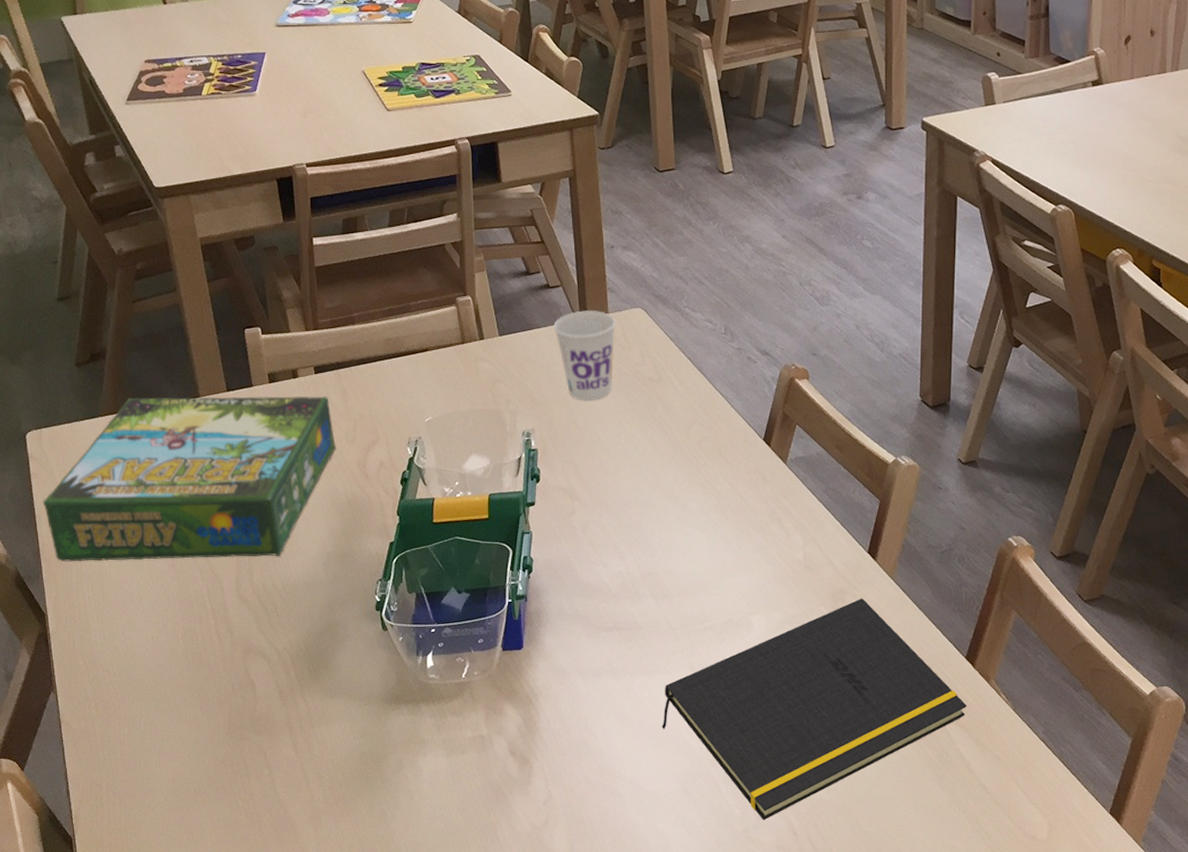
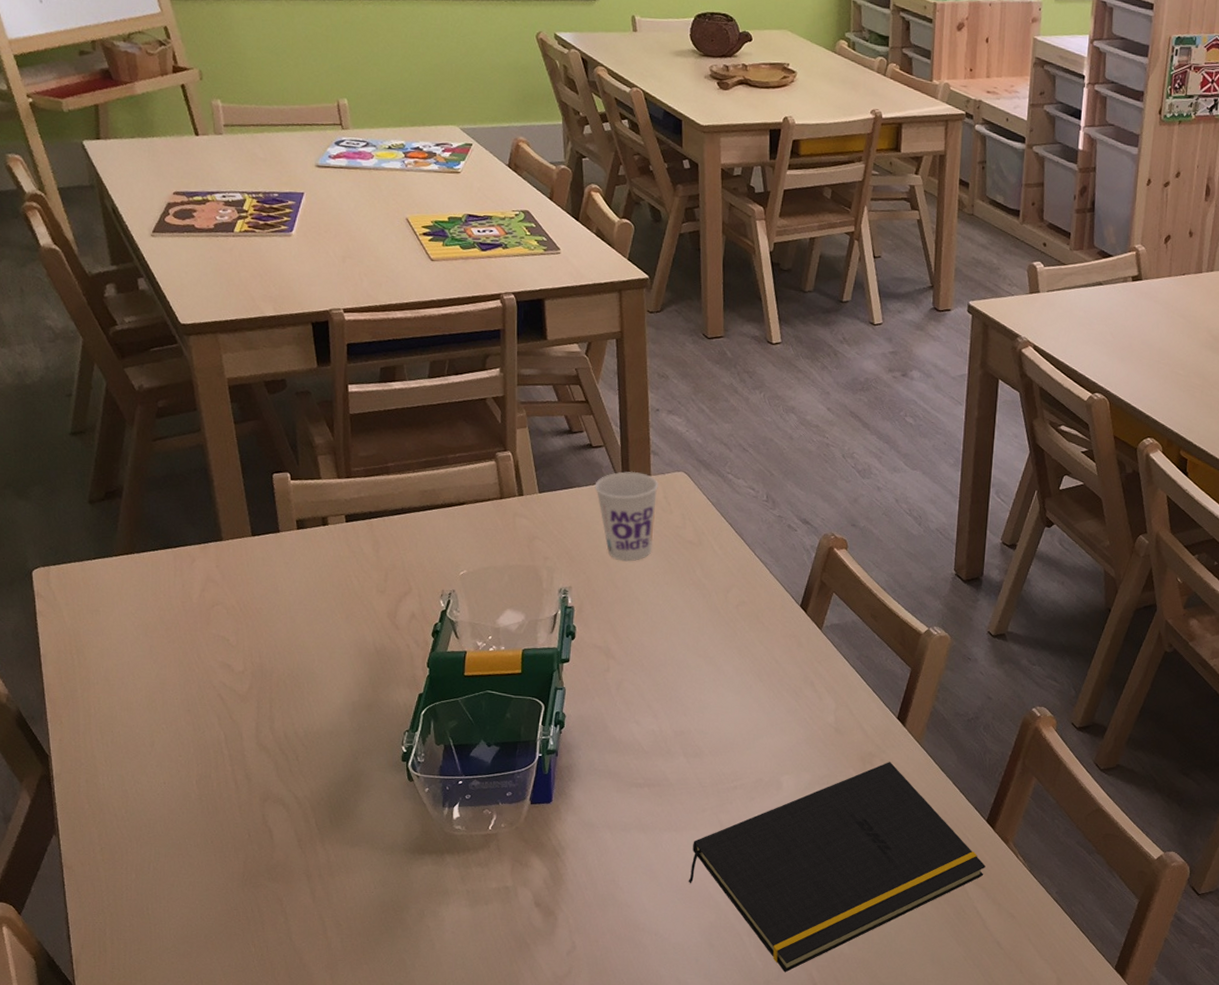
board game: present [43,395,337,562] -> none [49,538,366,705]

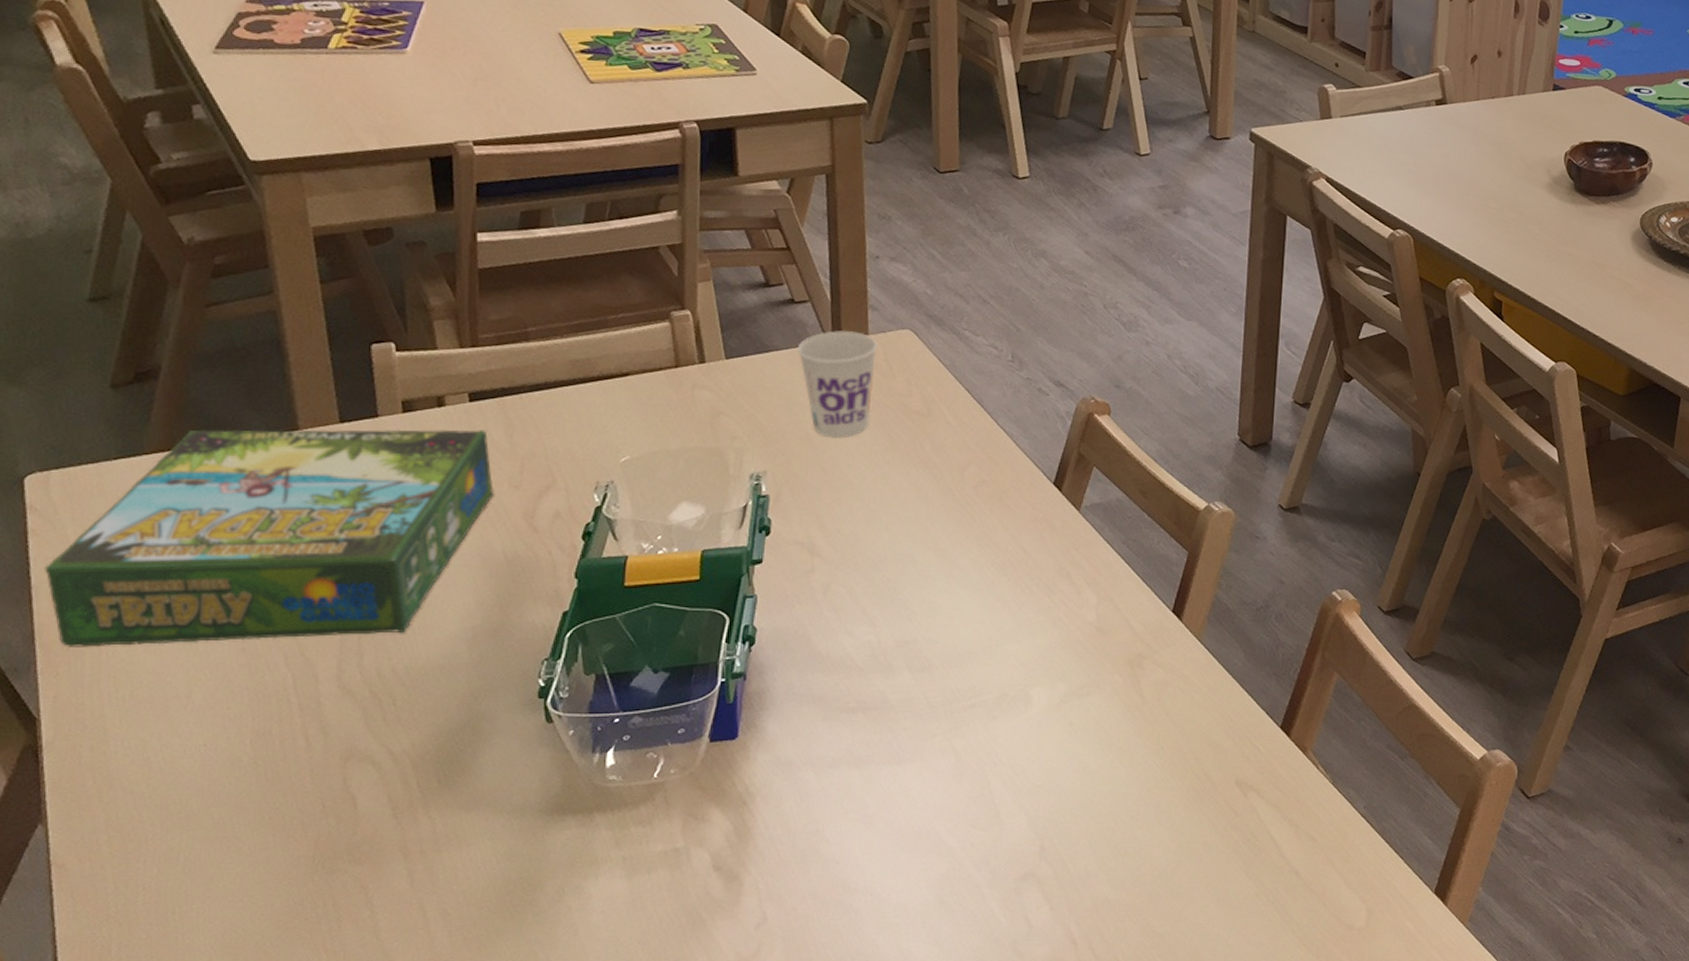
board game: none [49,538,366,705] -> present [44,429,495,647]
notepad: present [688,762,986,973] -> none [913,664,1280,929]

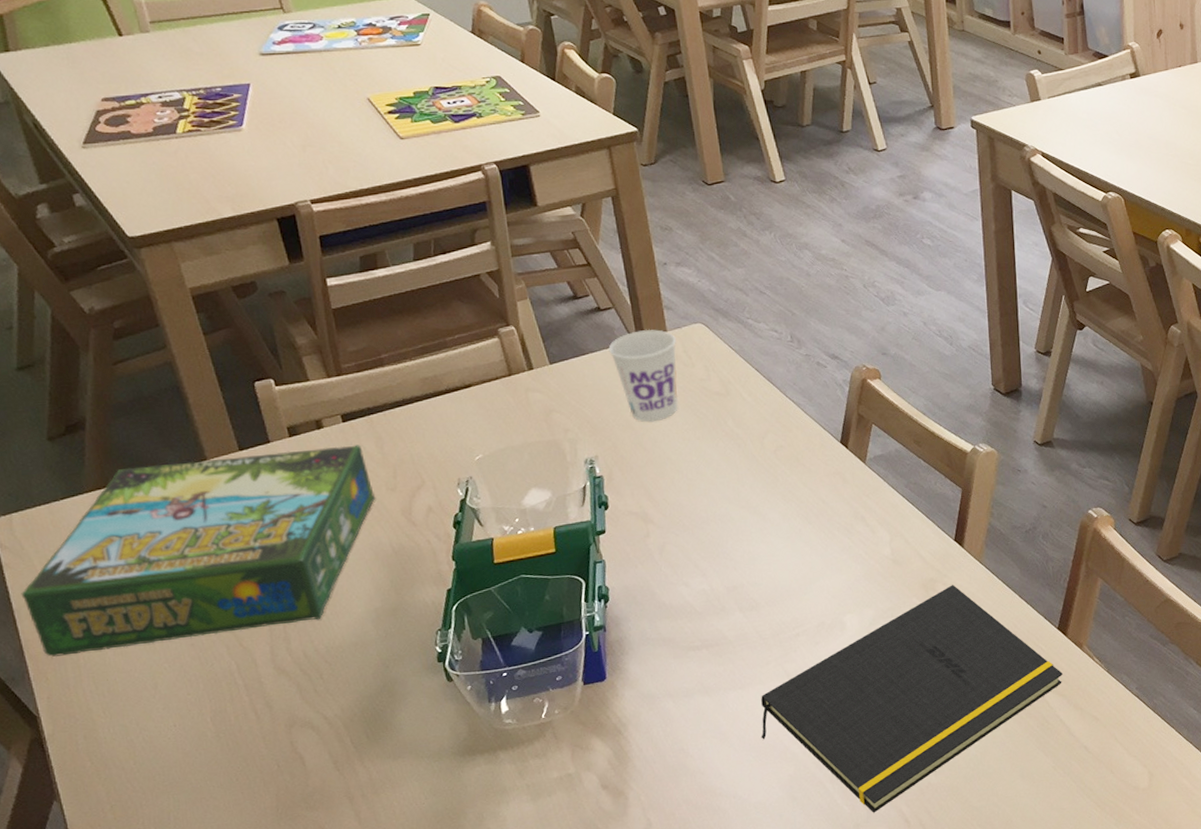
notepad: none [913,664,1280,929] -> present [761,585,1063,813]

